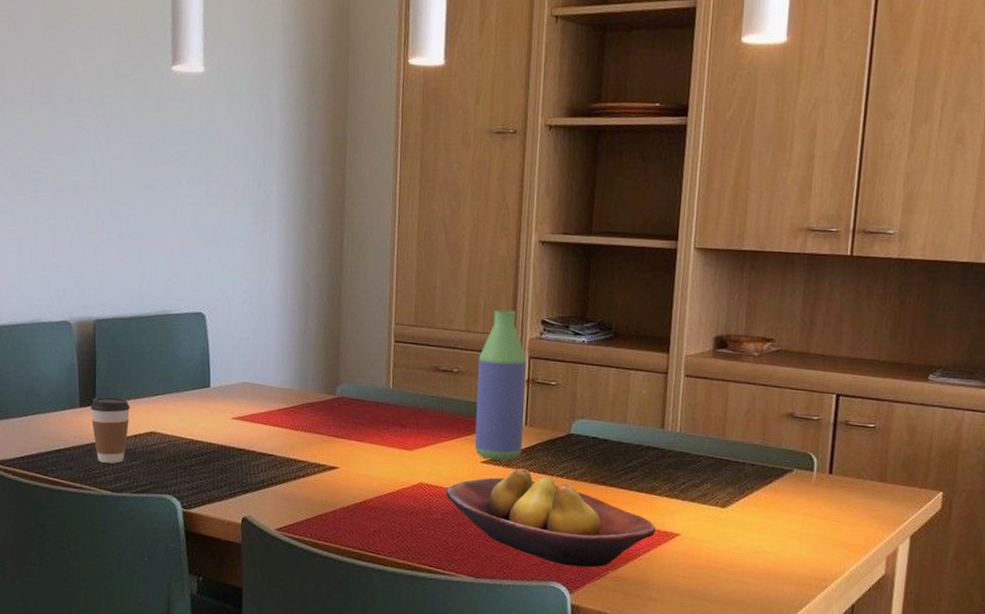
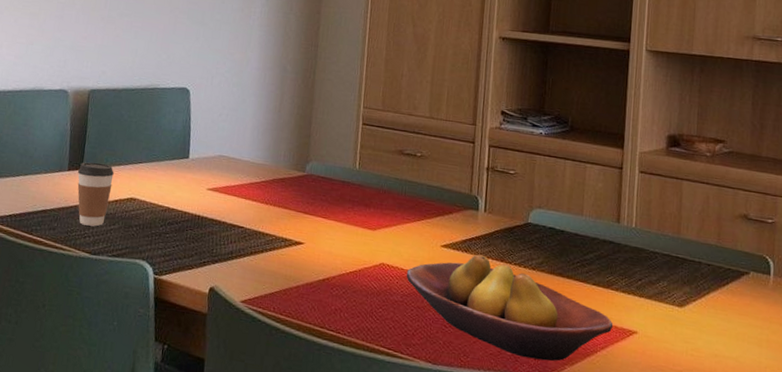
bottle: present [474,309,527,461] -> none [435,99,487,246]

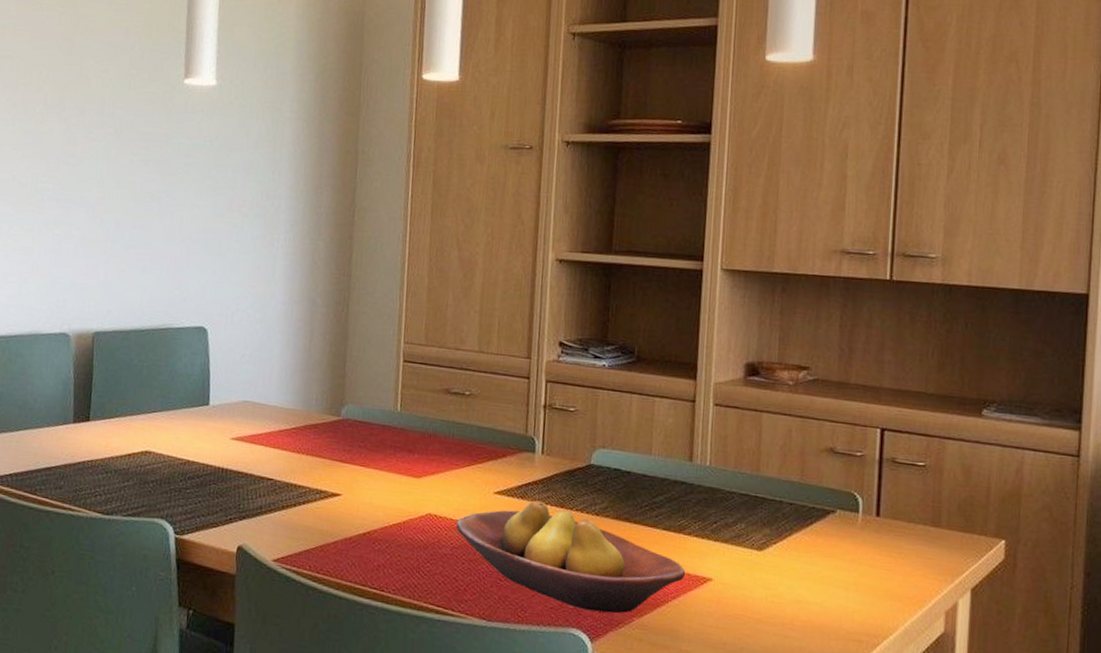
coffee cup: present [77,162,114,227] -> none [84,413,126,484]

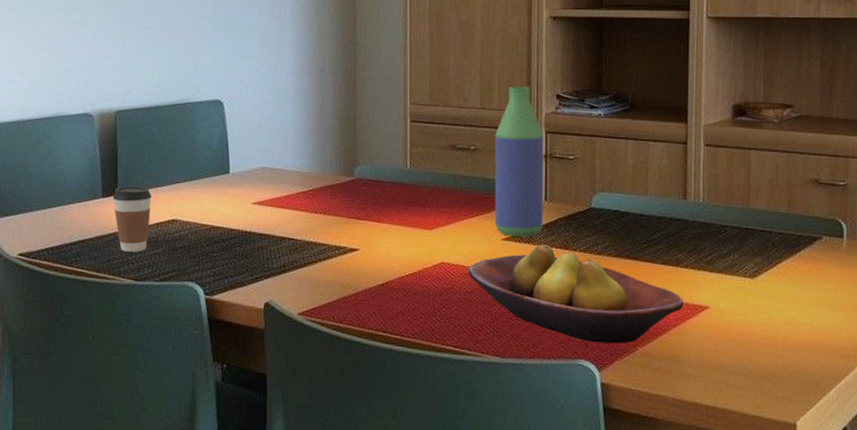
coffee cup: none [84,413,126,484] -> present [113,186,152,252]
bottle: none [487,330,544,492] -> present [494,86,544,237]

